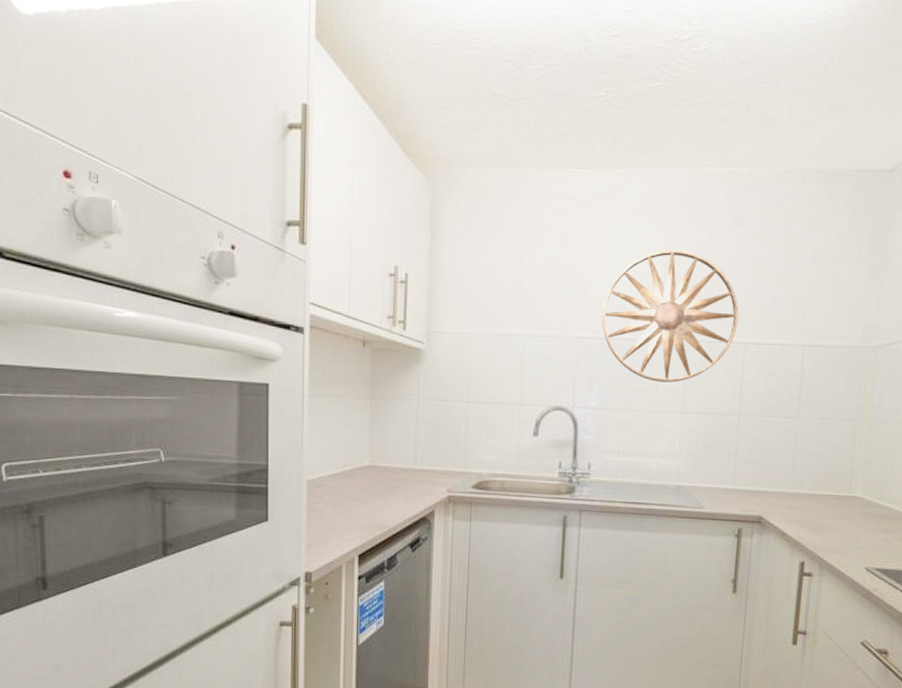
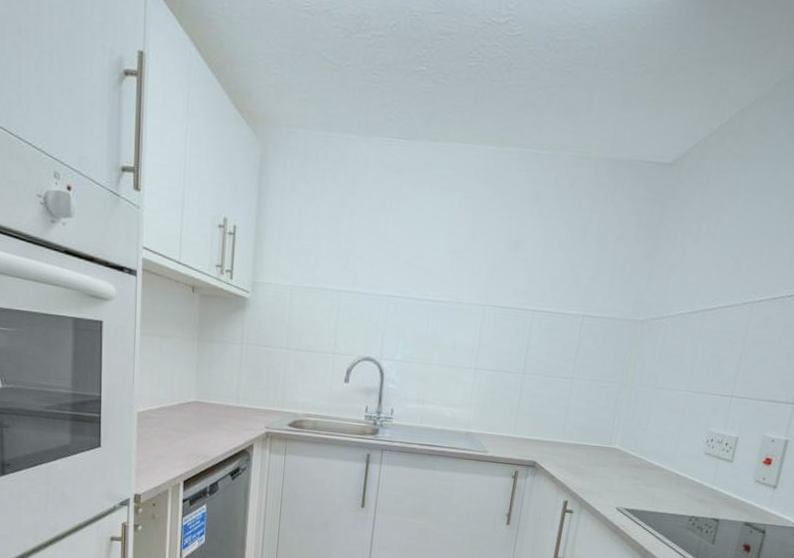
wall art: present [602,250,739,383] -> none [410,221,531,342]

